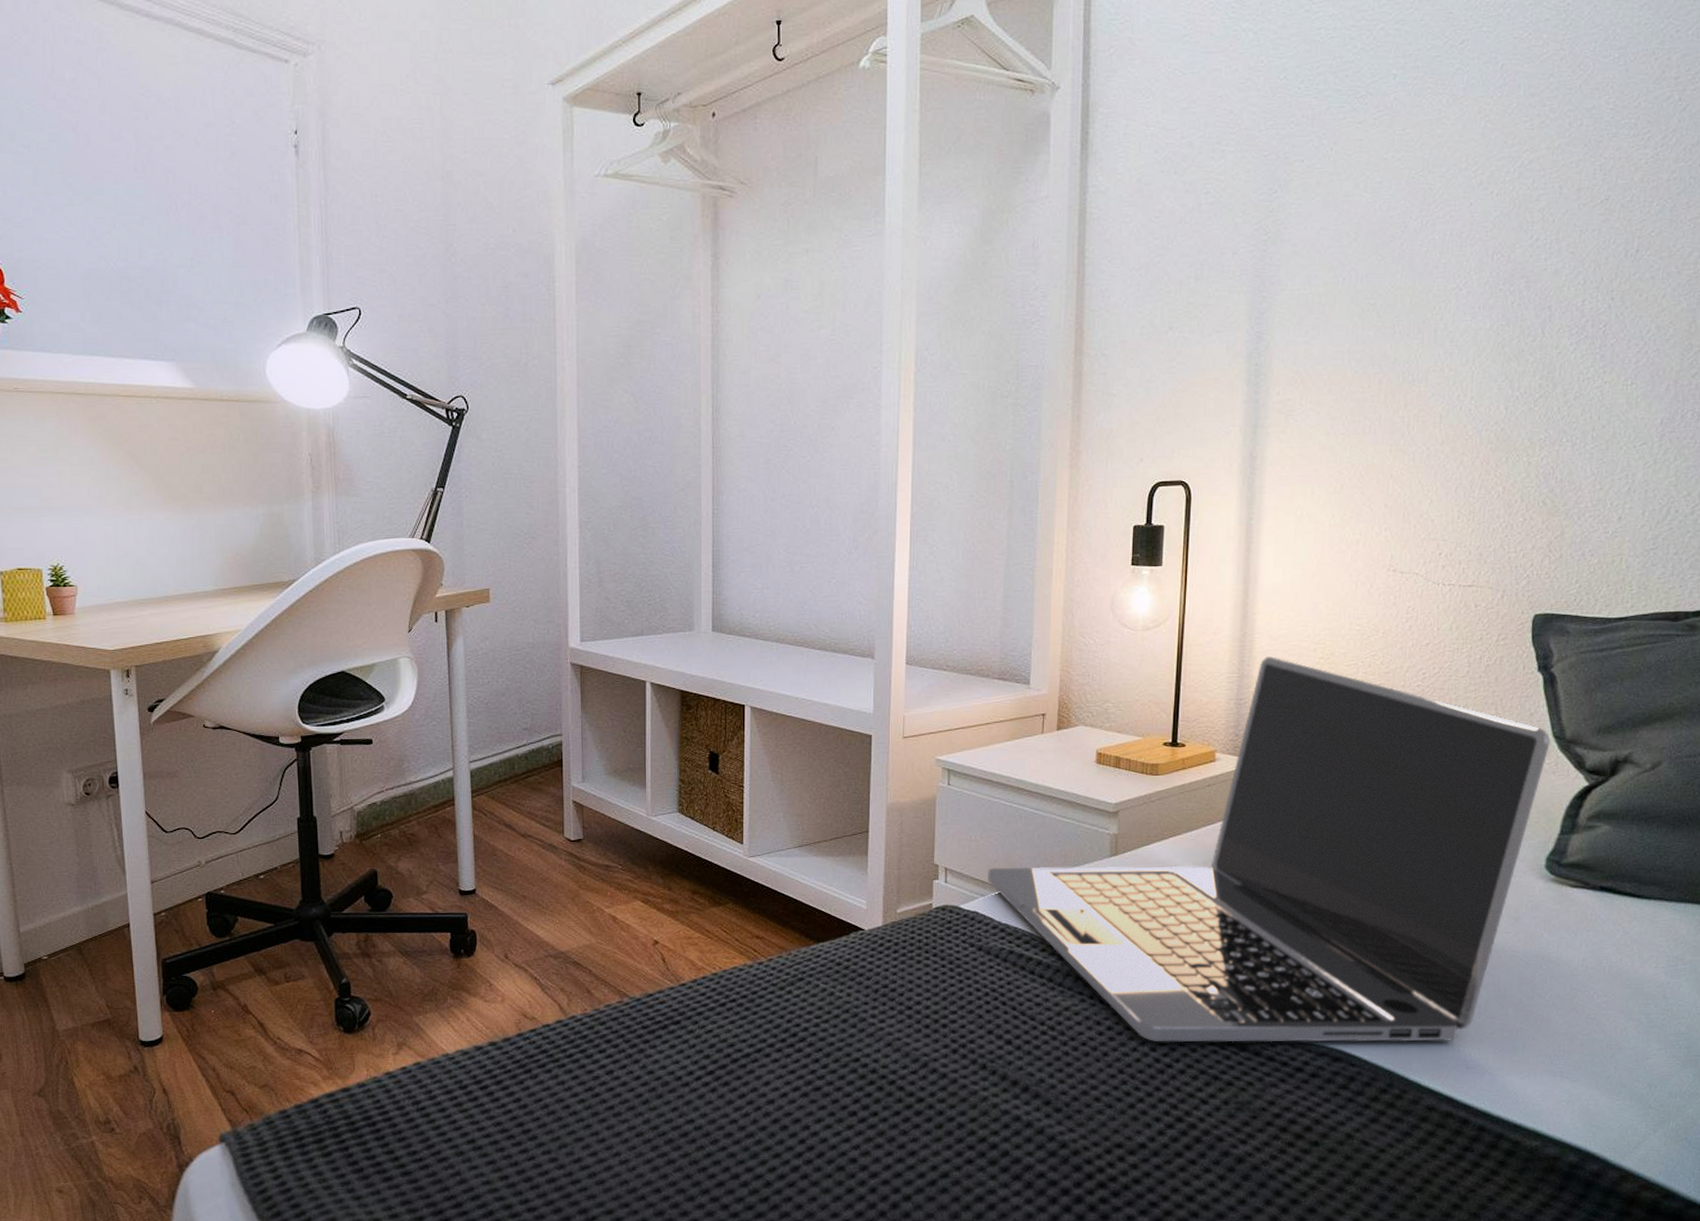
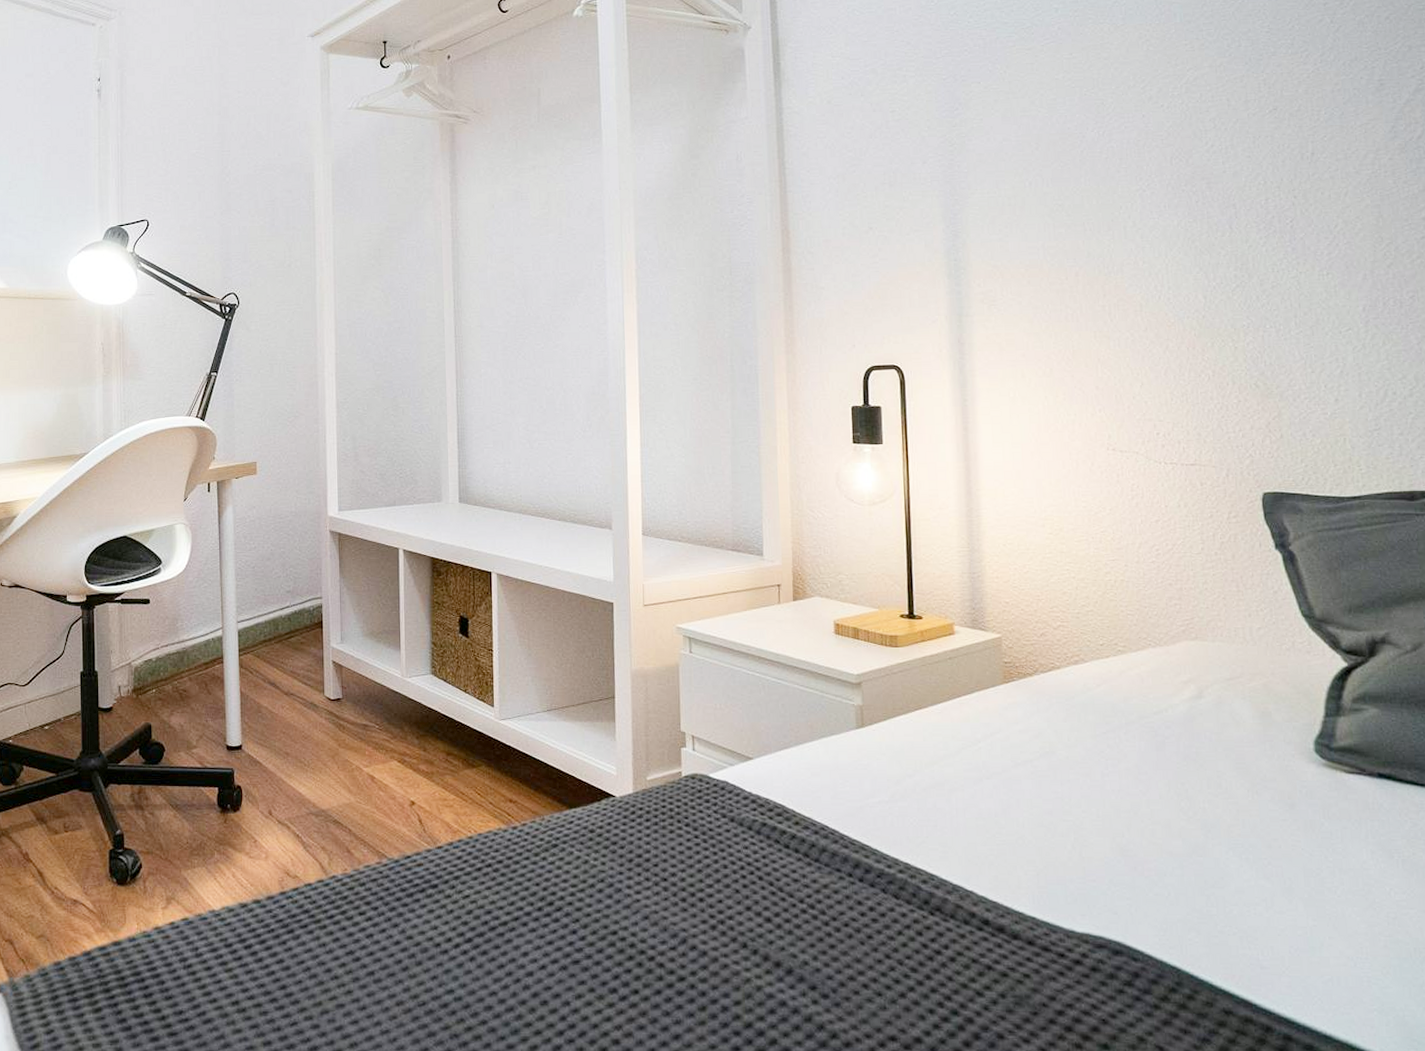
laptop: present [988,655,1550,1043] -> none [735,530,1300,937]

